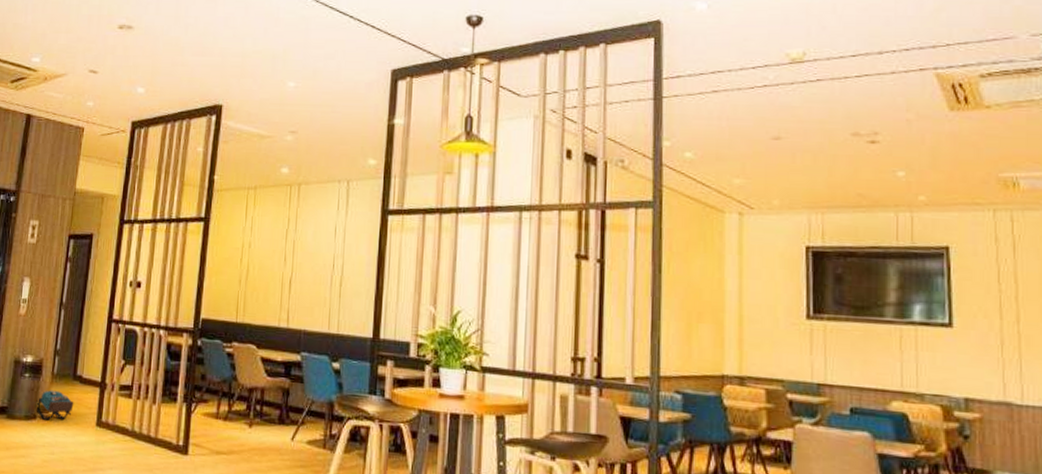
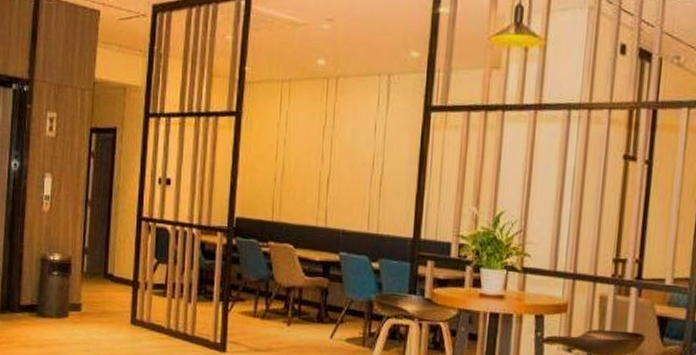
backpack: present [35,390,74,420] -> none [66,288,107,318]

